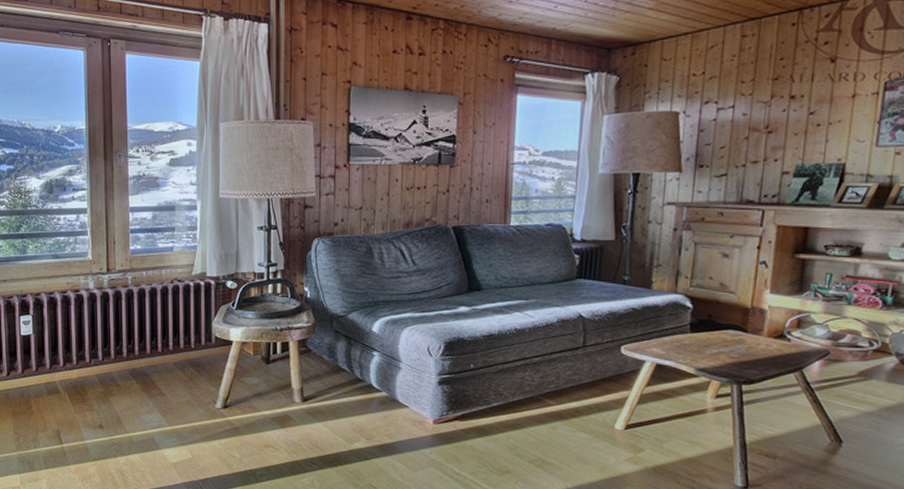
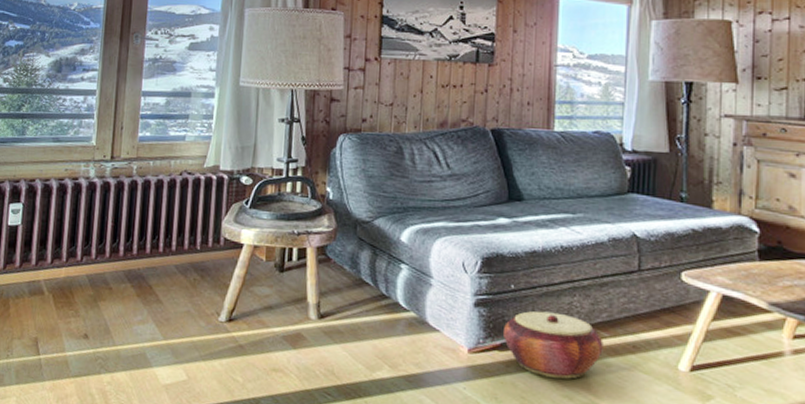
woven basket: none [464,385,551,441] -> present [504,311,603,379]

